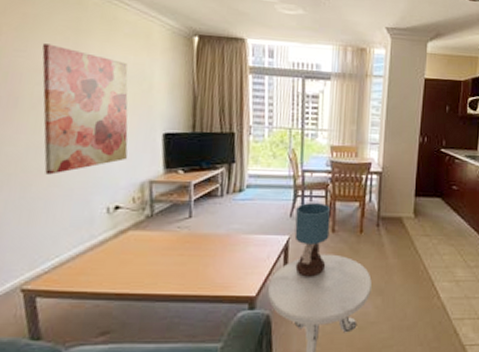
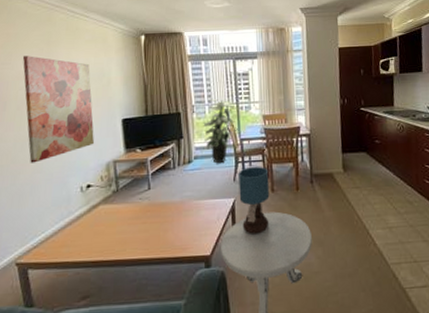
indoor plant: none [260,120,300,196] -> present [203,98,238,164]

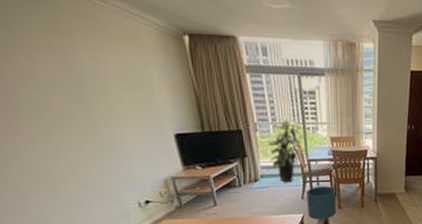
wall art: present [23,56,95,163] -> none [26,48,146,178]

